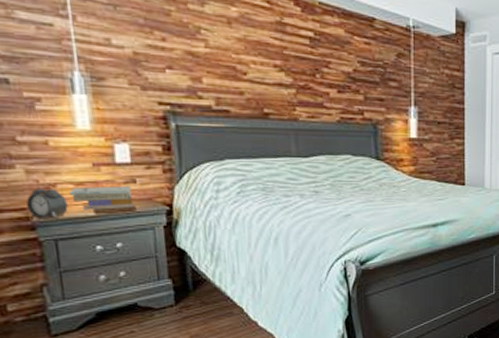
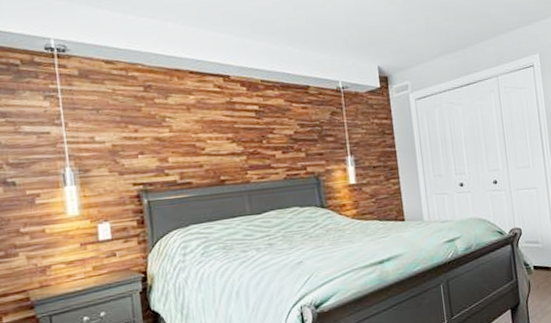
alarm clock: present [25,187,68,219] -> none [26,270,61,299]
books: present [69,186,137,215] -> none [61,260,117,289]

